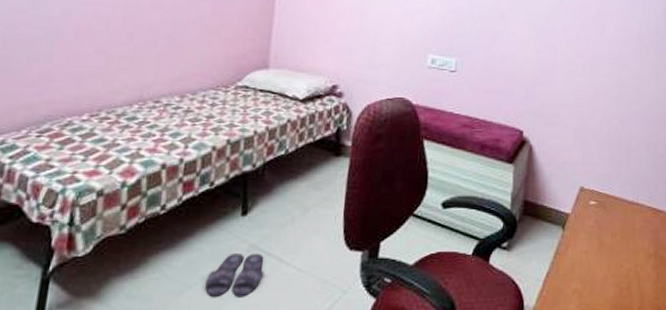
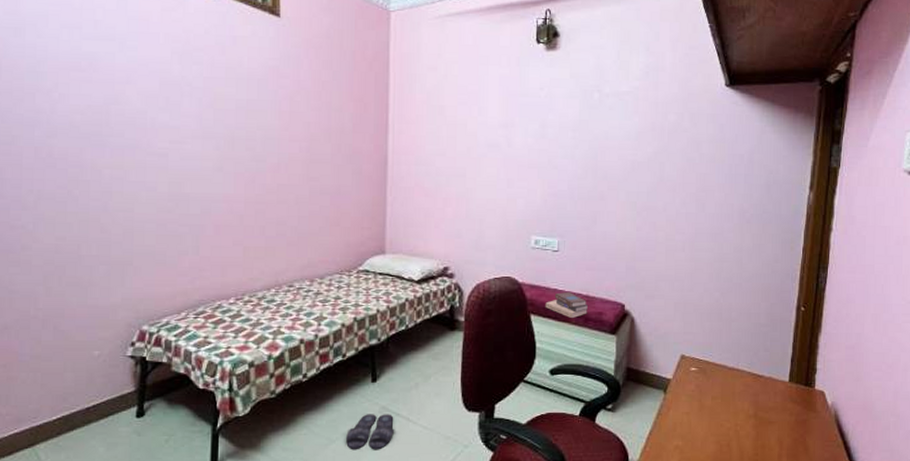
books: none [439,115,486,146] -> present [545,291,589,319]

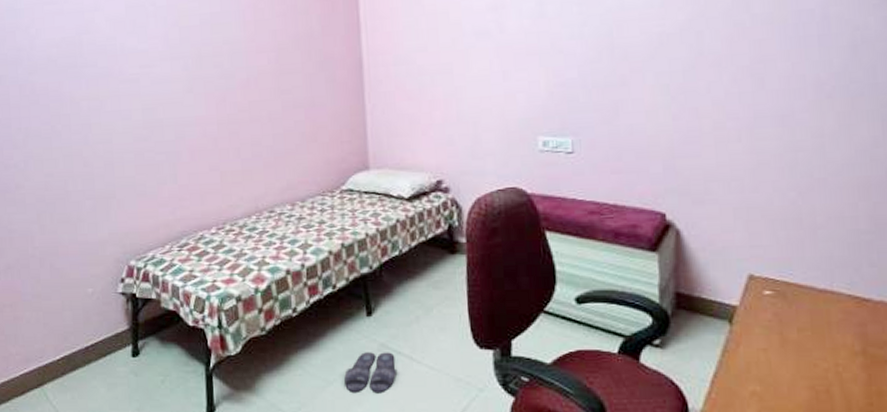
books: present [545,291,589,319] -> none [562,201,618,235]

